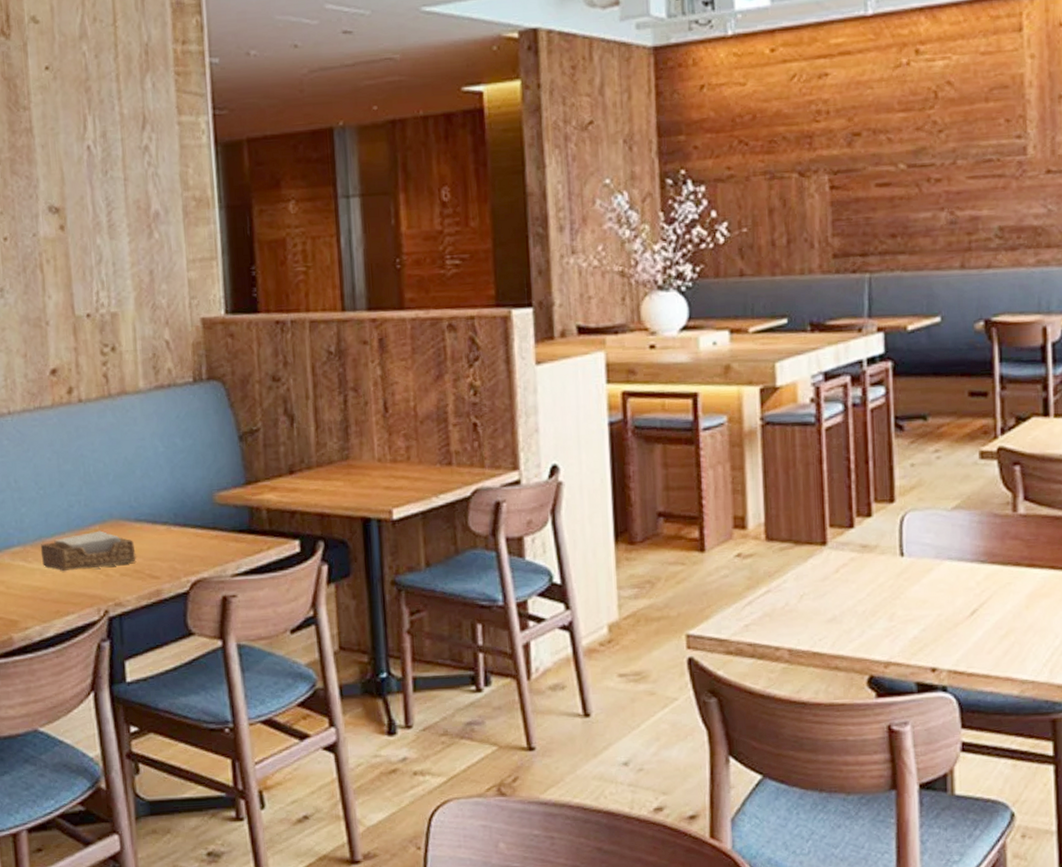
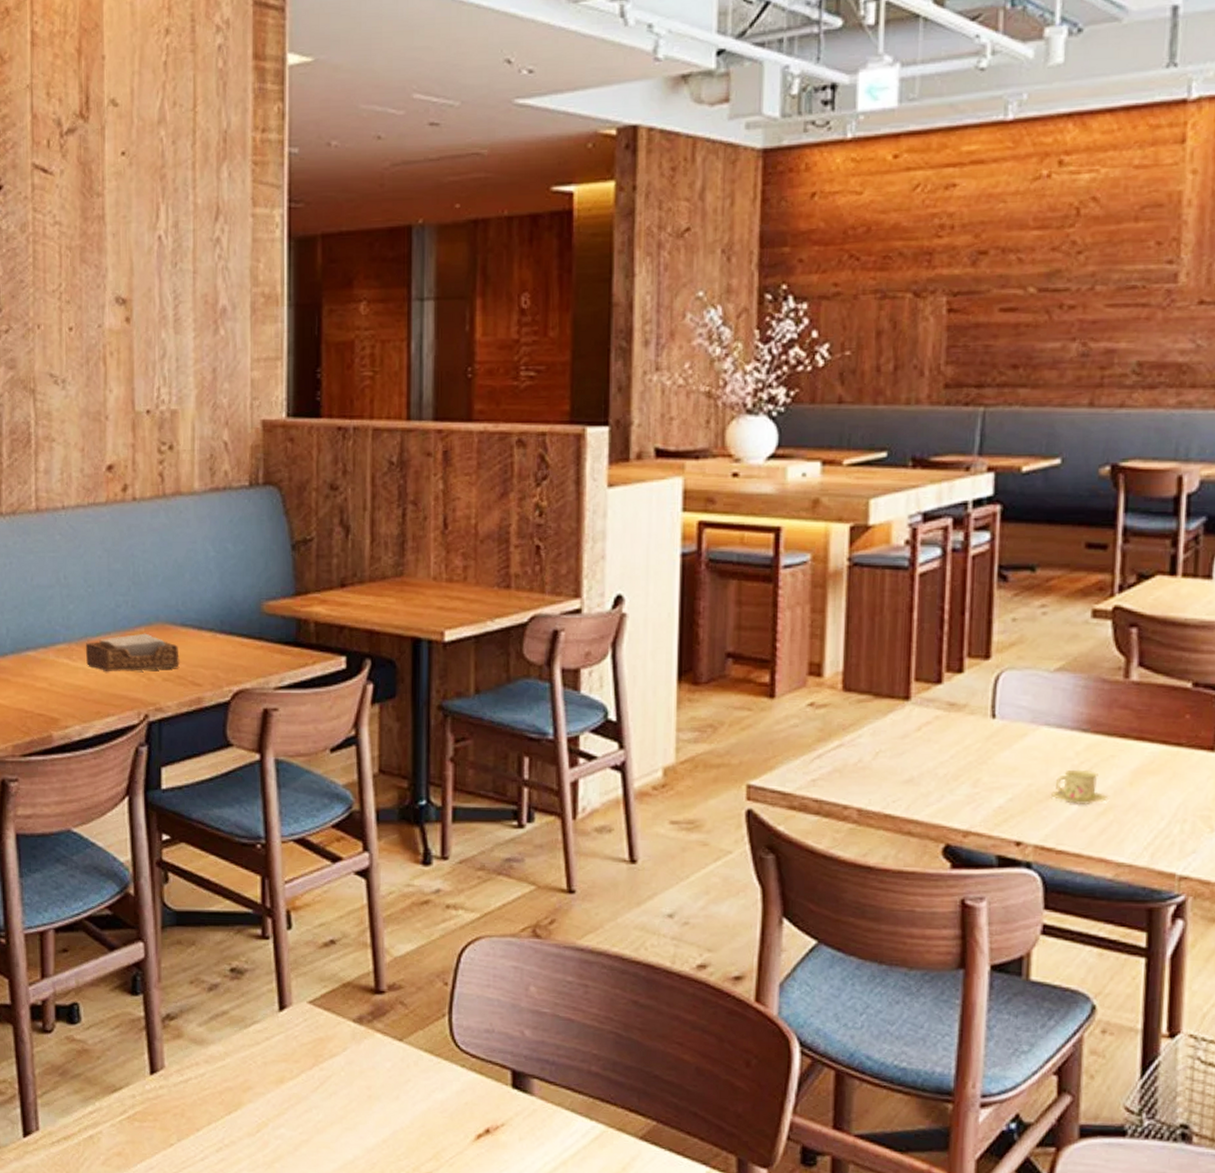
cup and saucer: none [959,597,1009,630] -> present [1051,769,1109,804]

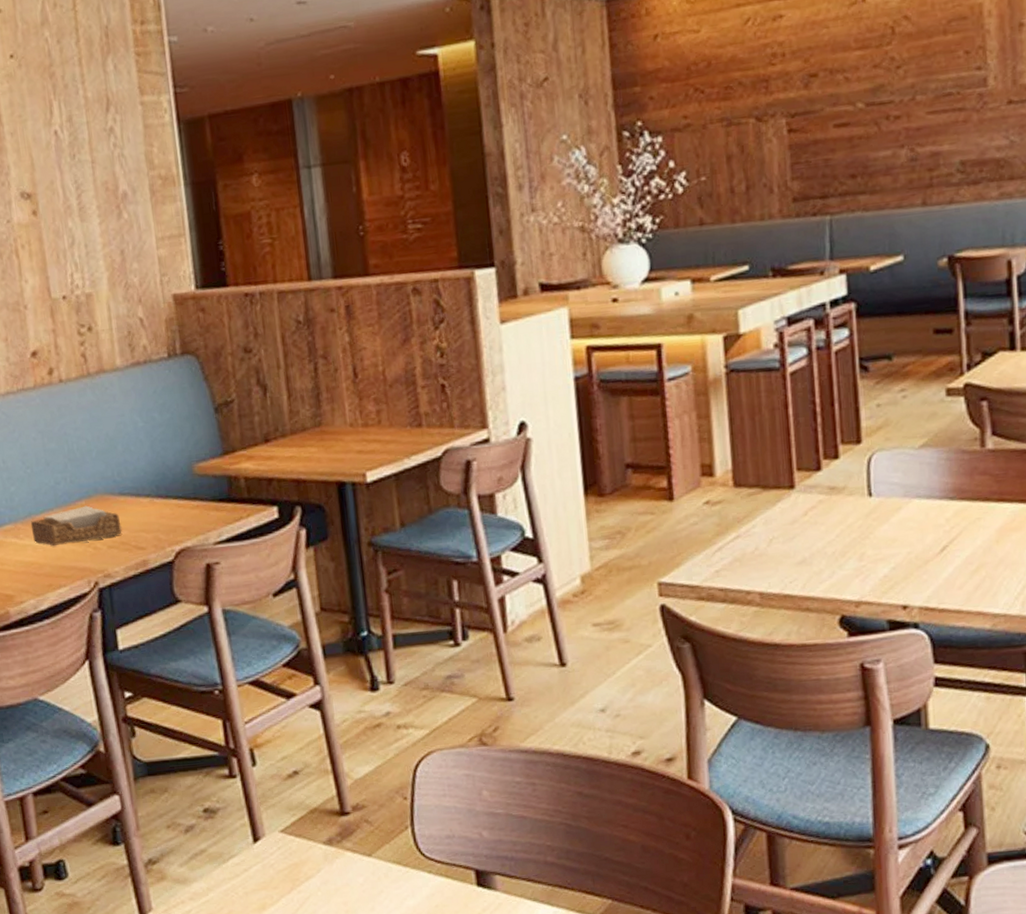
cup and saucer: present [1051,769,1109,804] -> none [929,534,979,566]

